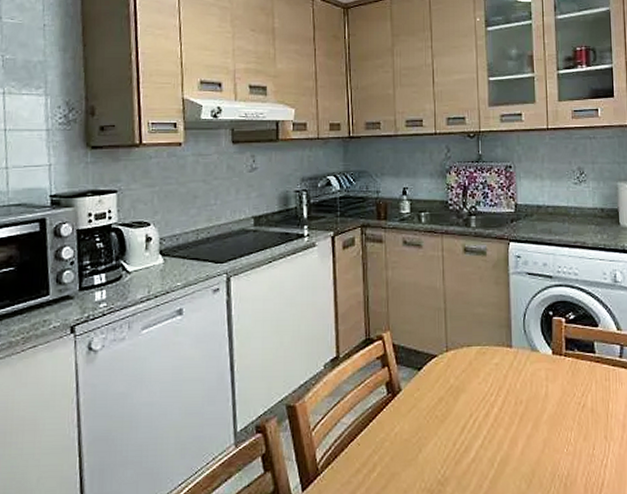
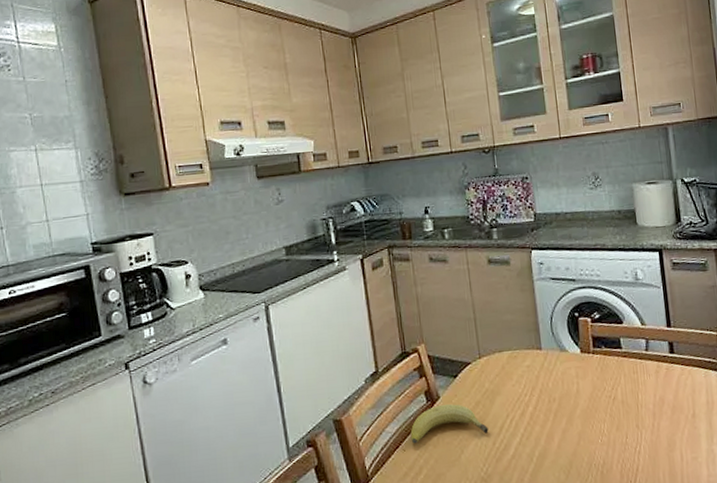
fruit: none [367,398,450,438] -> present [410,404,489,444]

